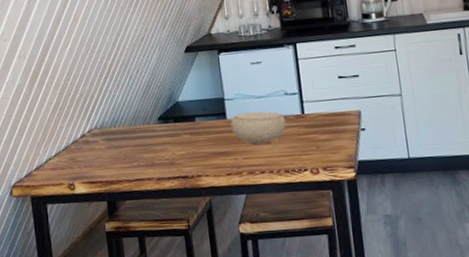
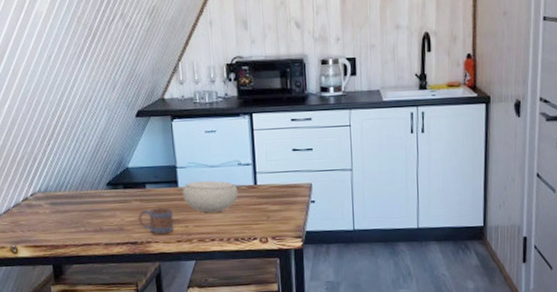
mug: none [187,140,223,169] -> present [137,207,174,235]

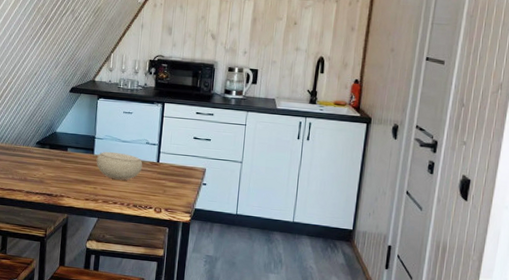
mug: present [137,207,174,235] -> none [56,168,86,192]

